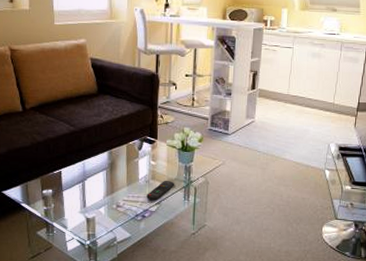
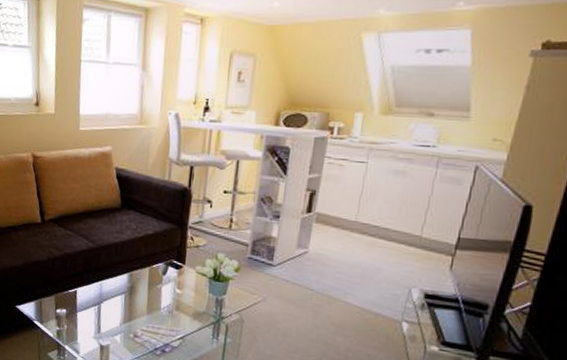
remote control: present [146,181,174,201] -> none [168,313,202,336]

